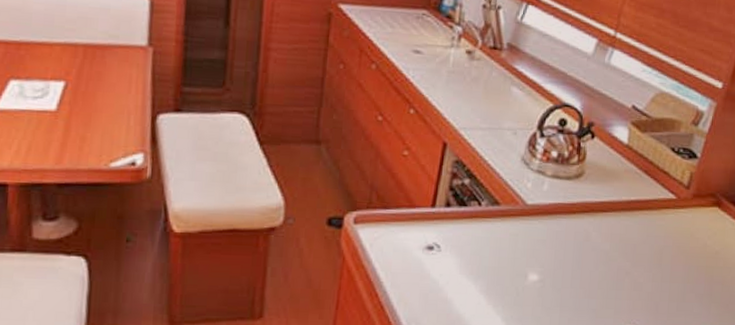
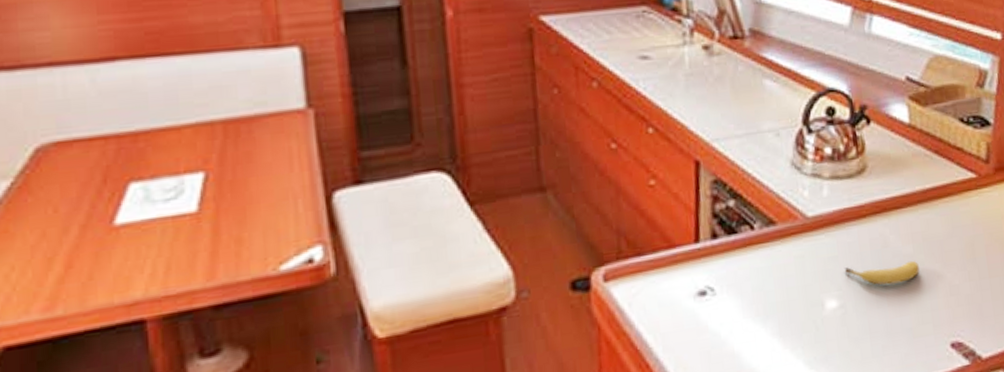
fruit: none [550,251,612,273] -> present [845,260,920,286]

